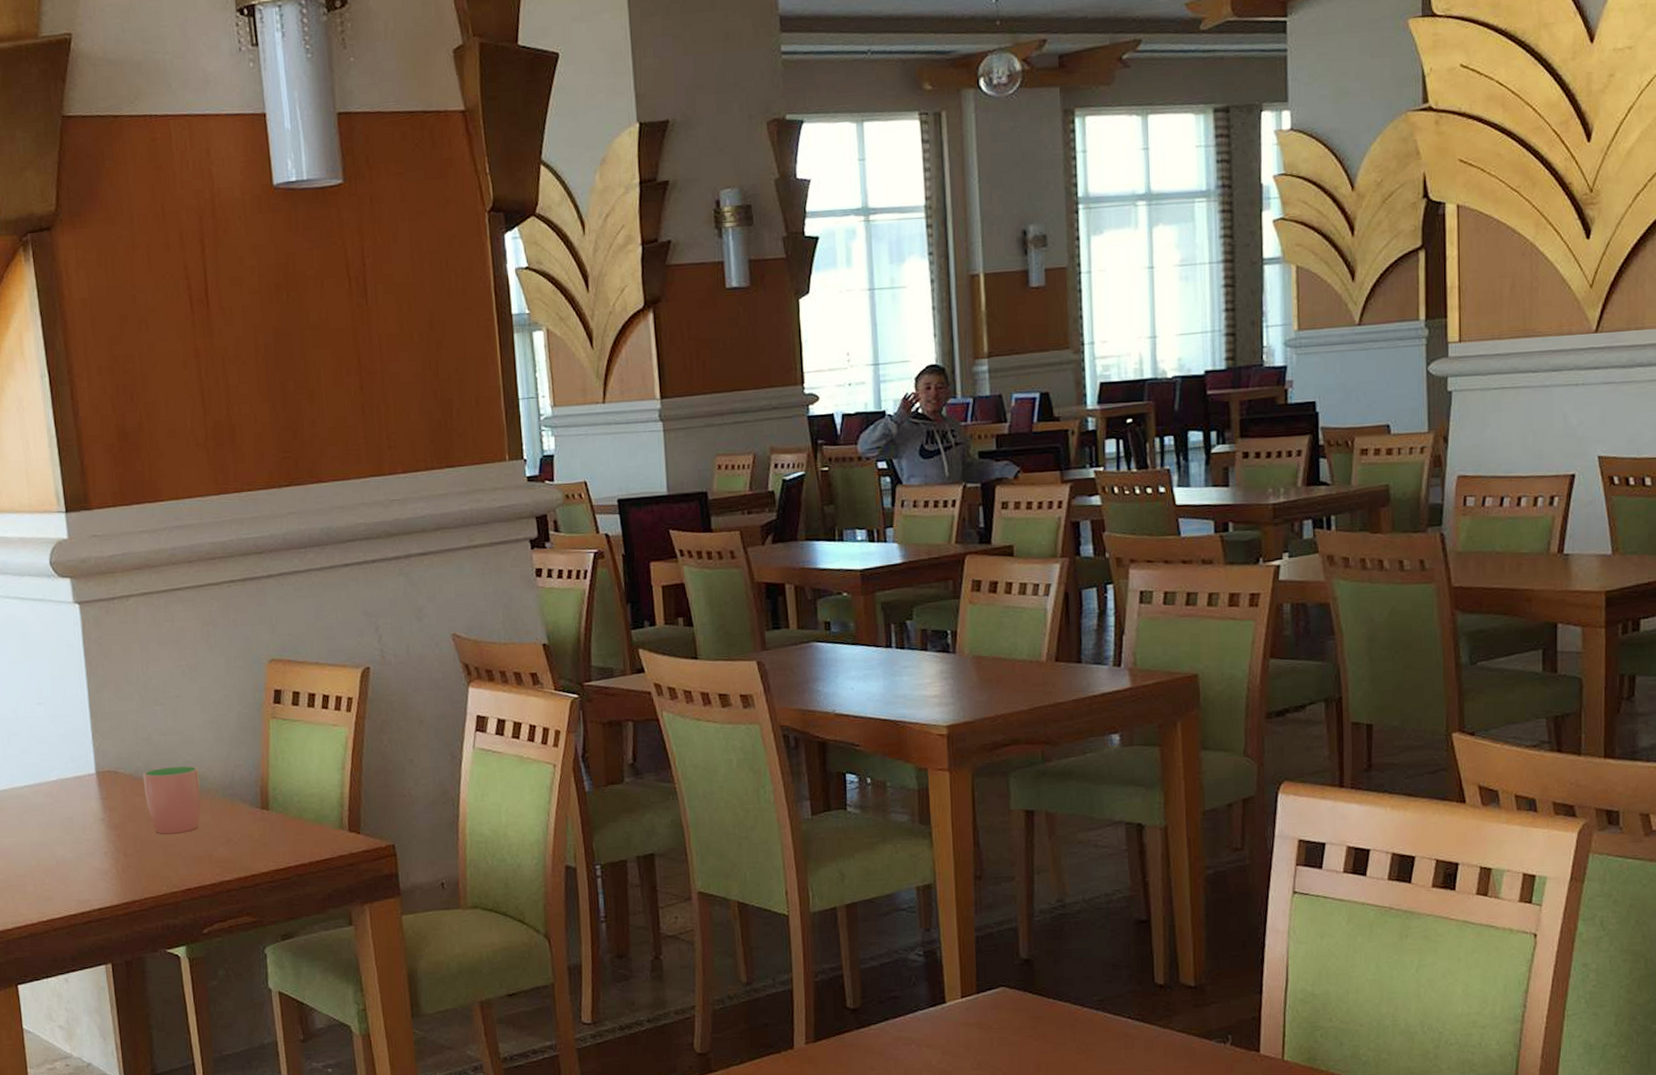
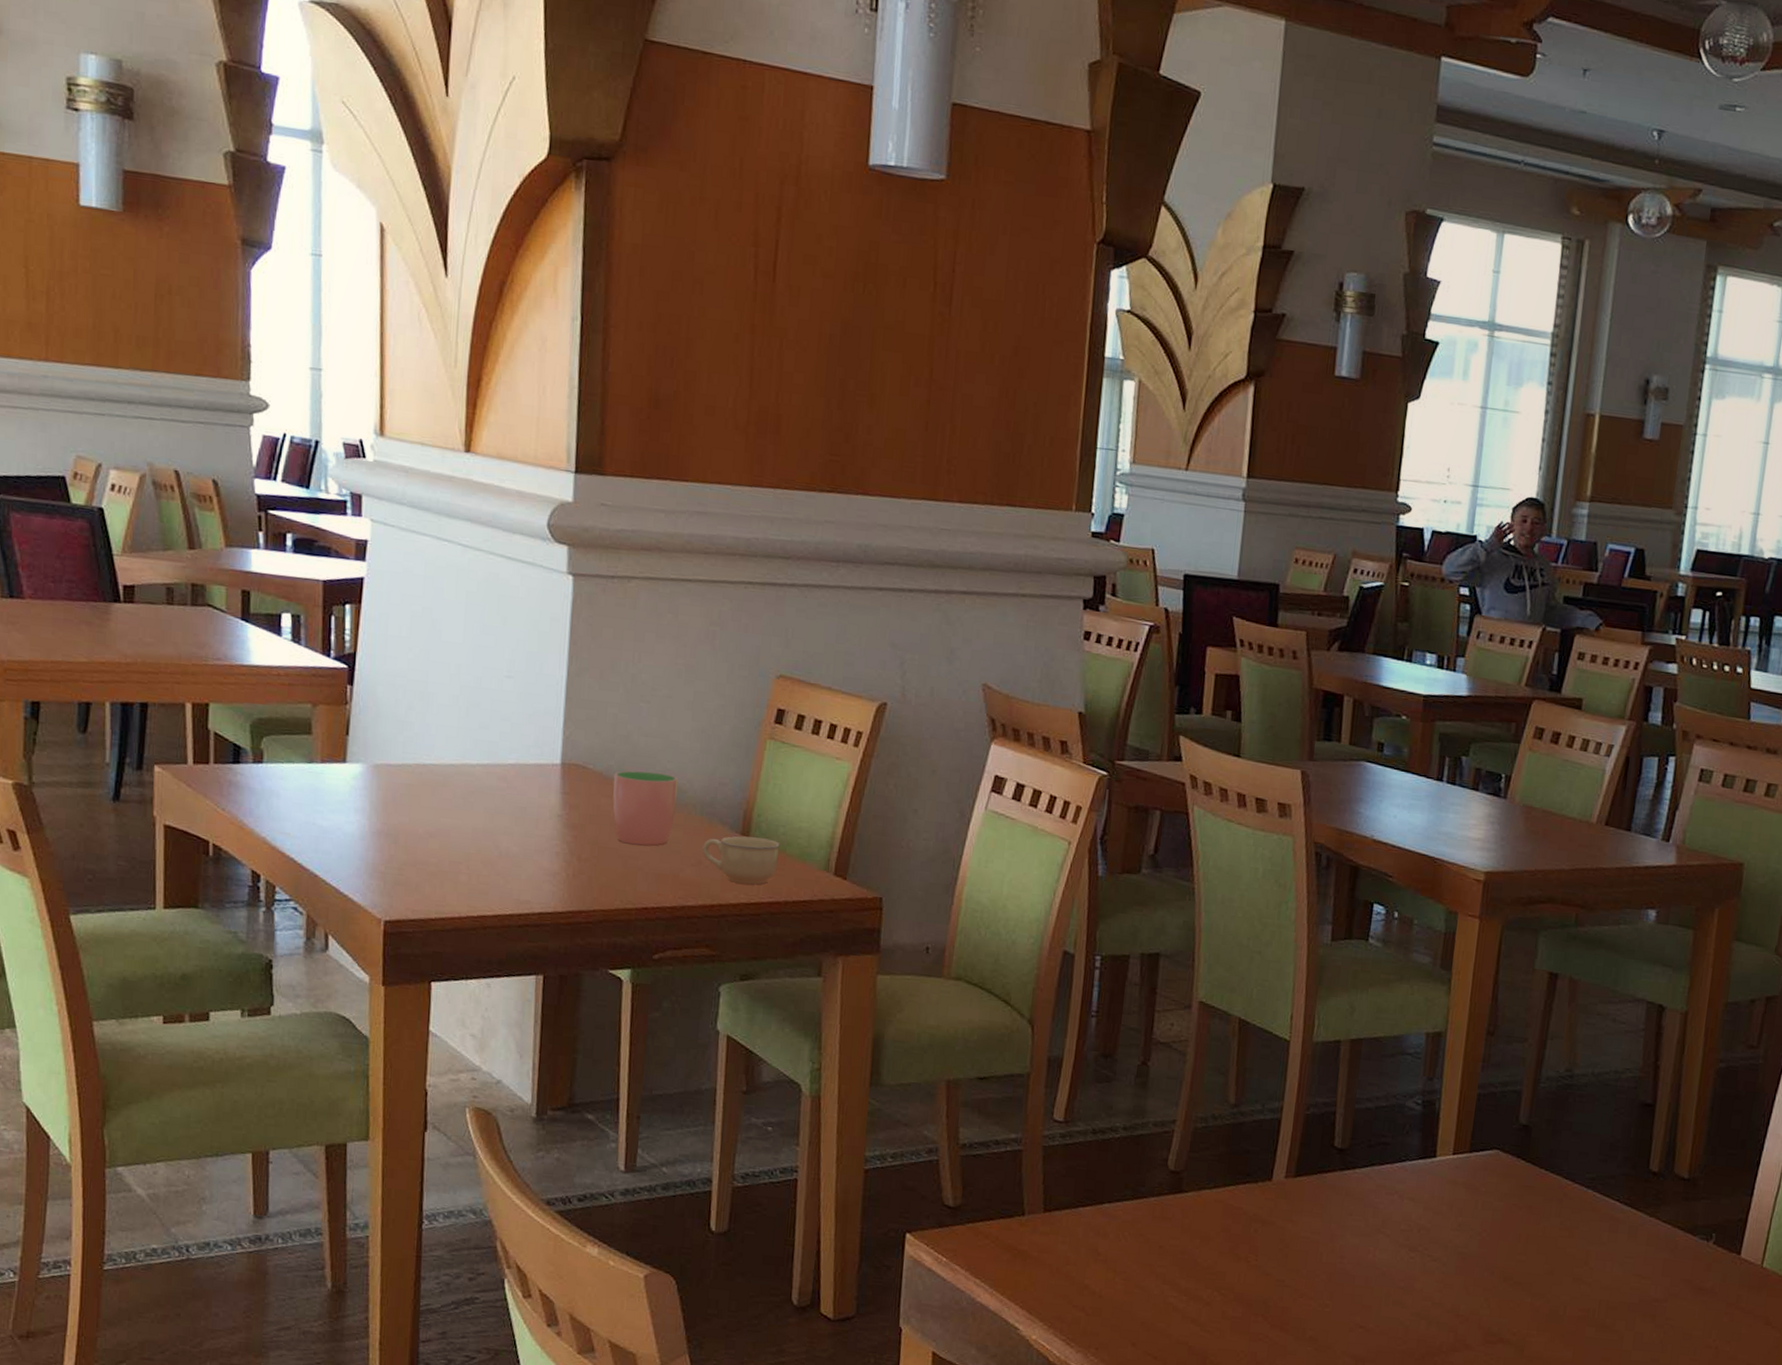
cup: none [229,808,298,853] -> present [702,836,780,885]

